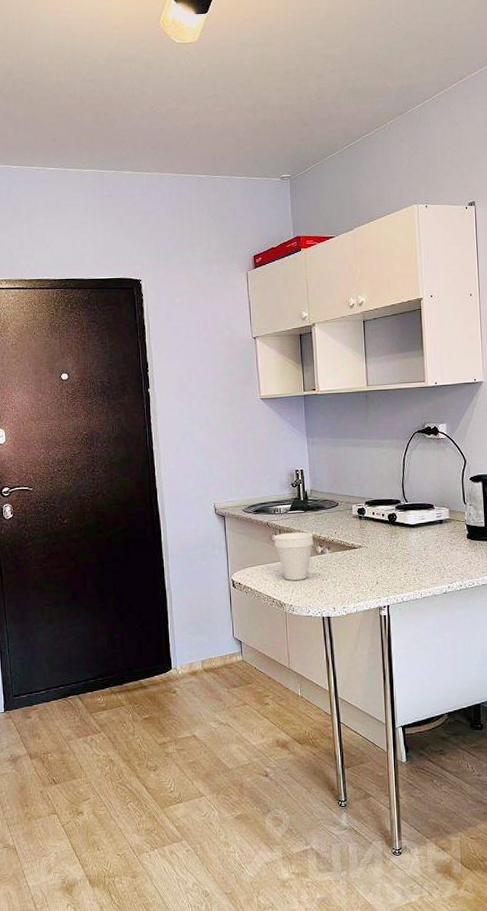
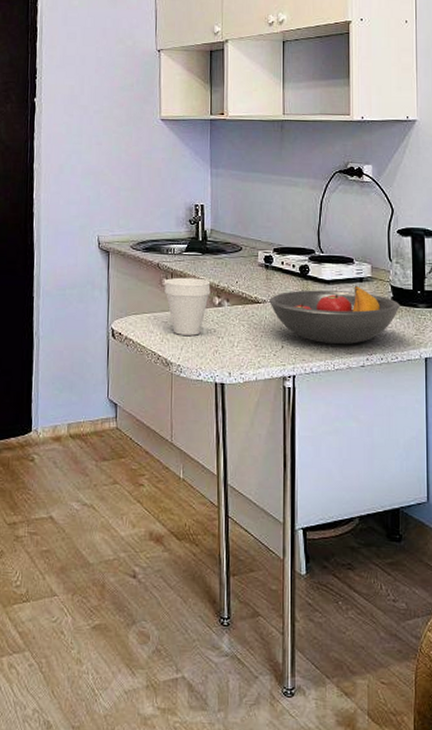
fruit bowl: none [363,526,475,578] -> present [268,285,400,345]

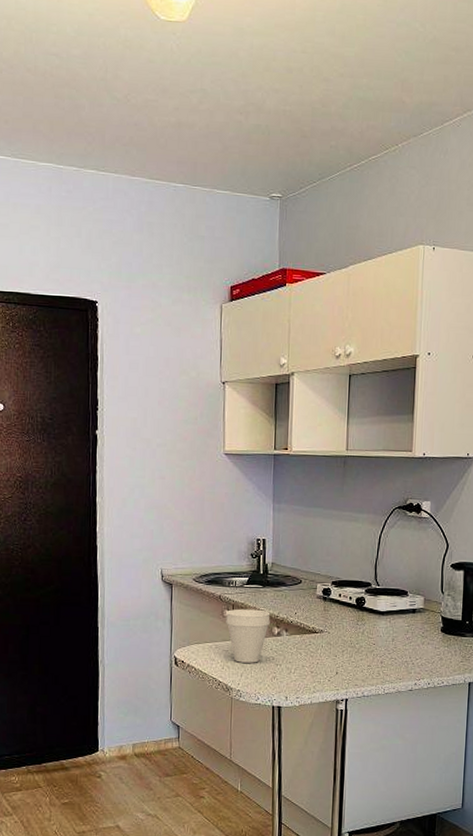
fruit bowl: present [268,285,400,345] -> none [325,616,449,671]

